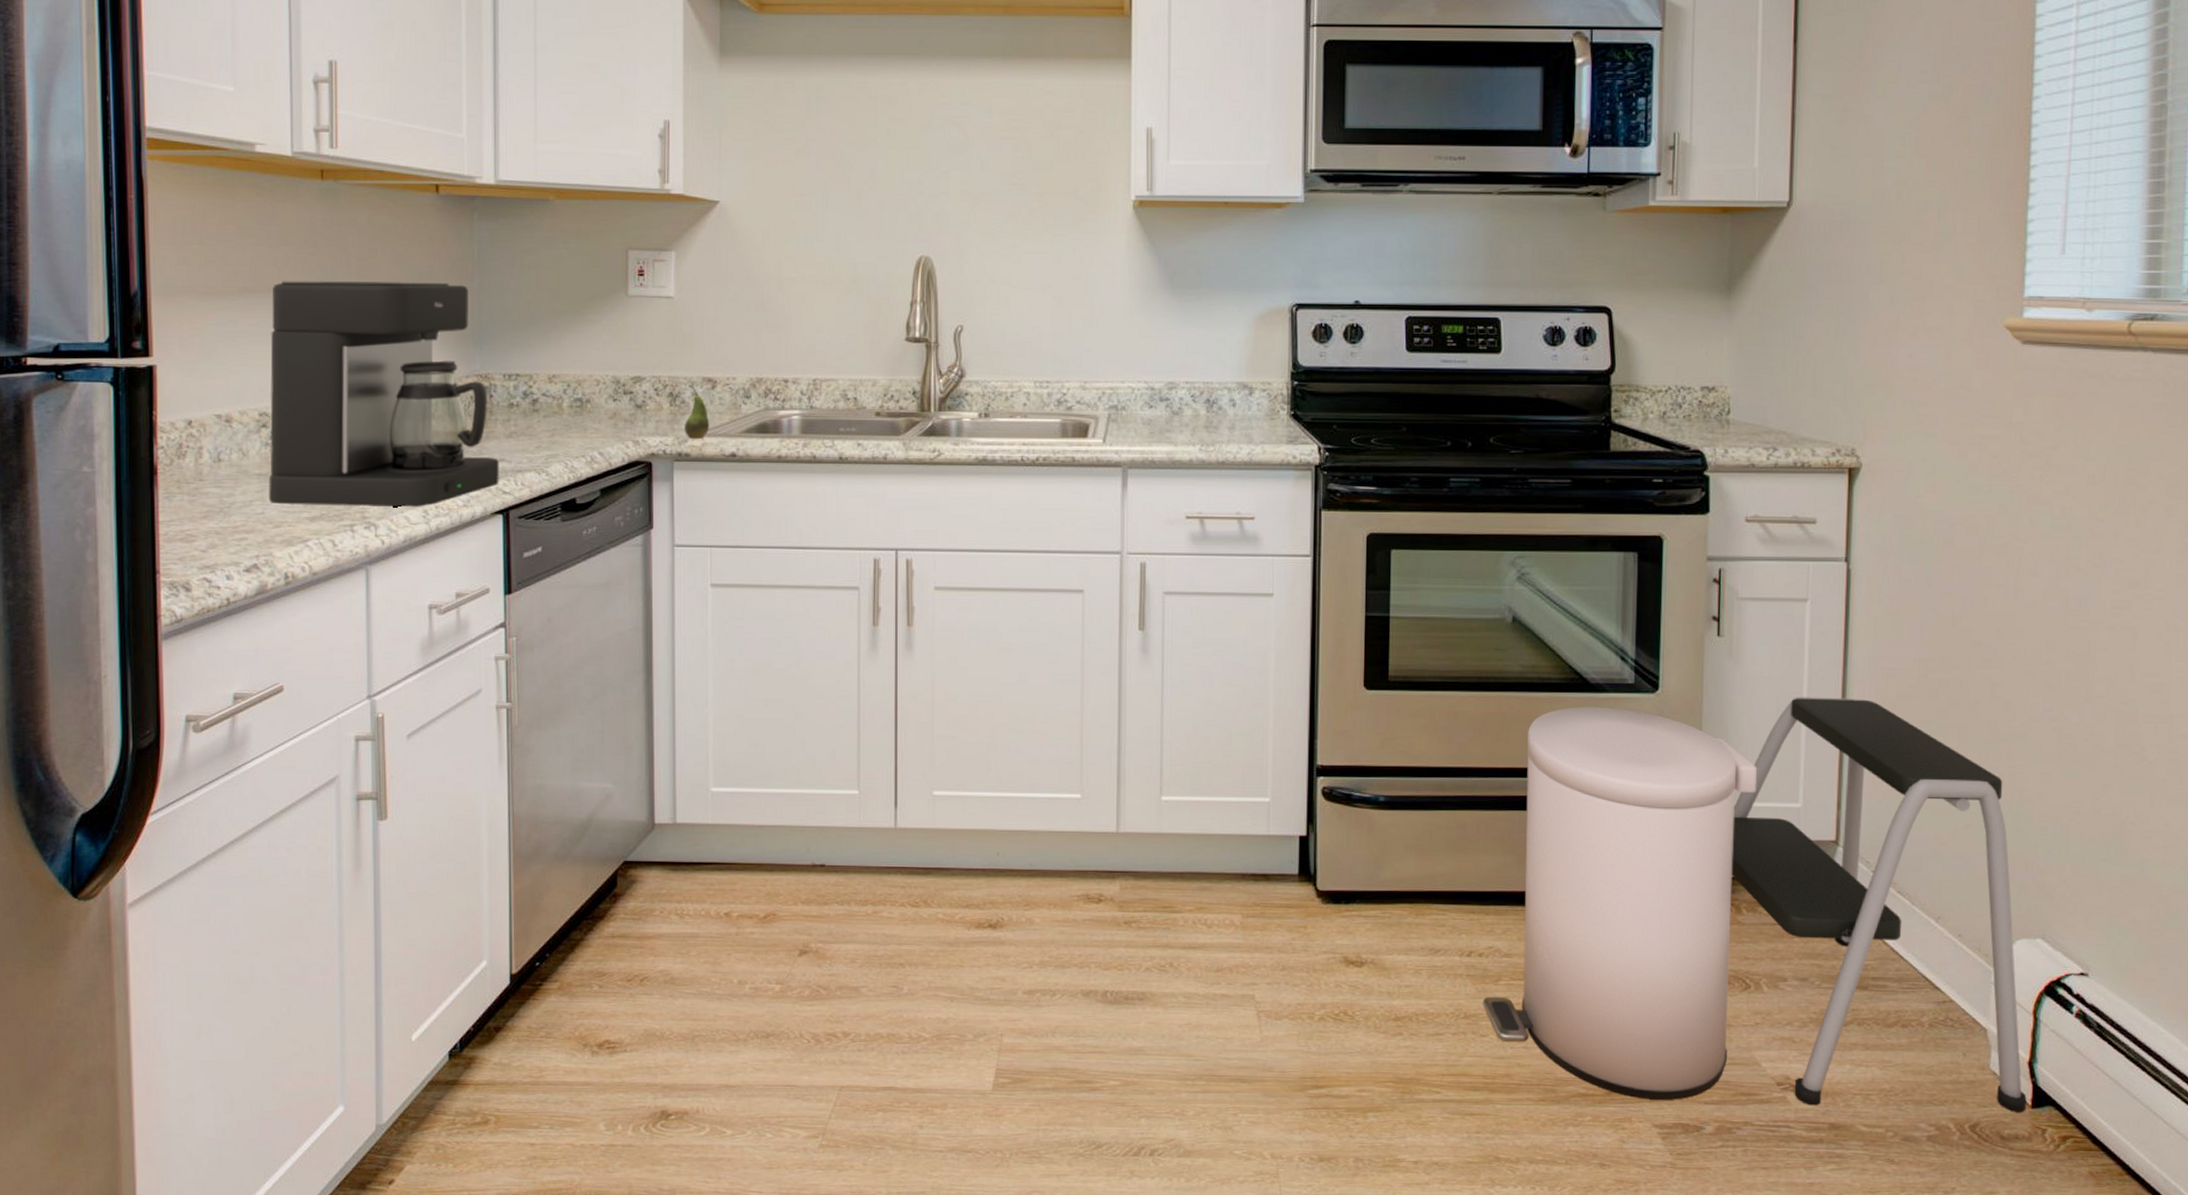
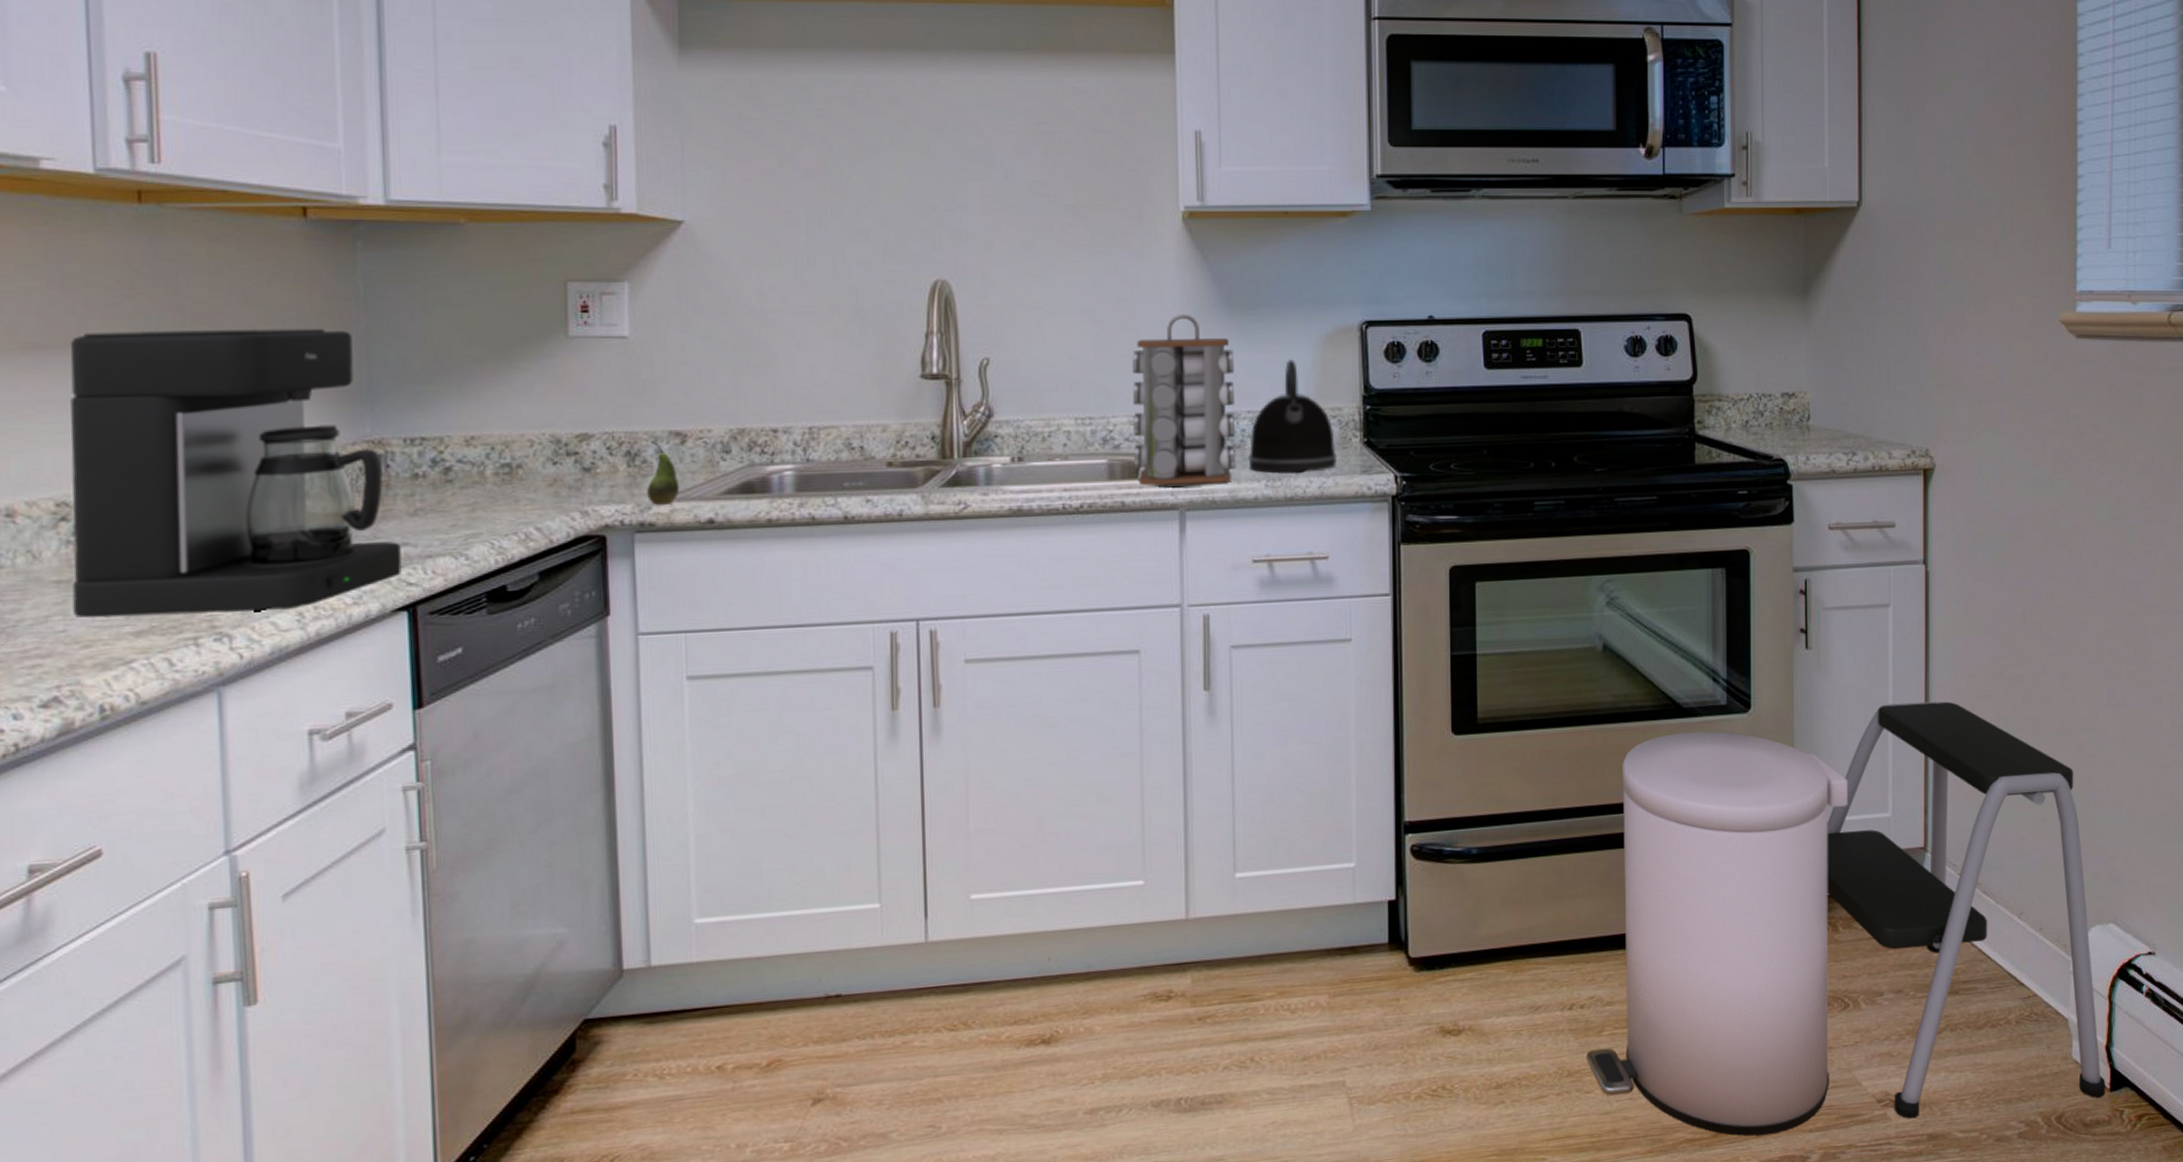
spice rack: none [1083,292,1176,447] -> present [1132,313,1236,488]
kettle: none [1185,335,1266,440] -> present [1248,358,1338,474]

